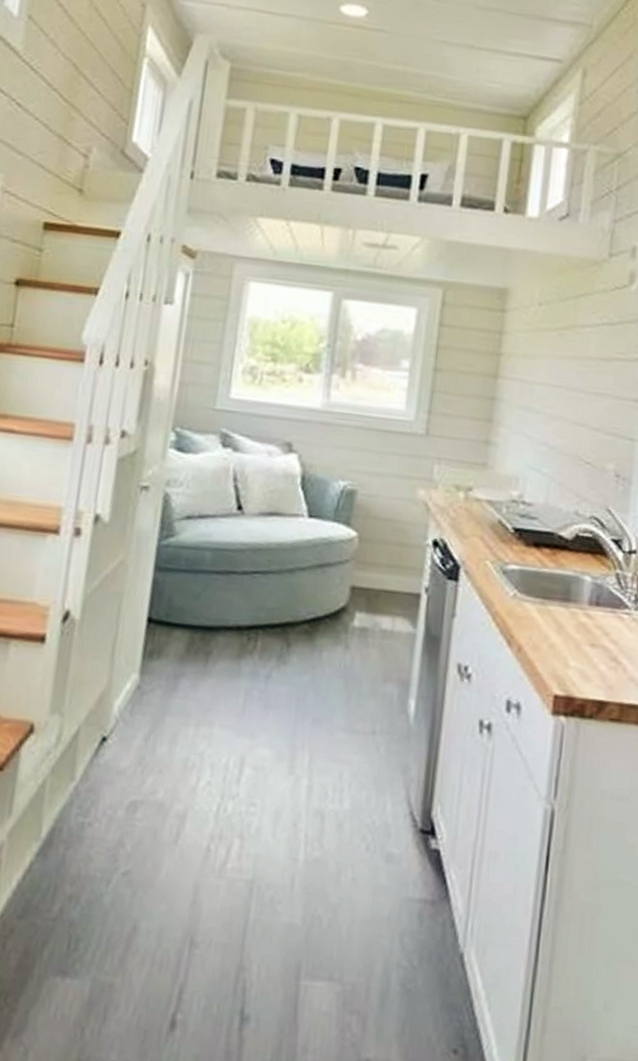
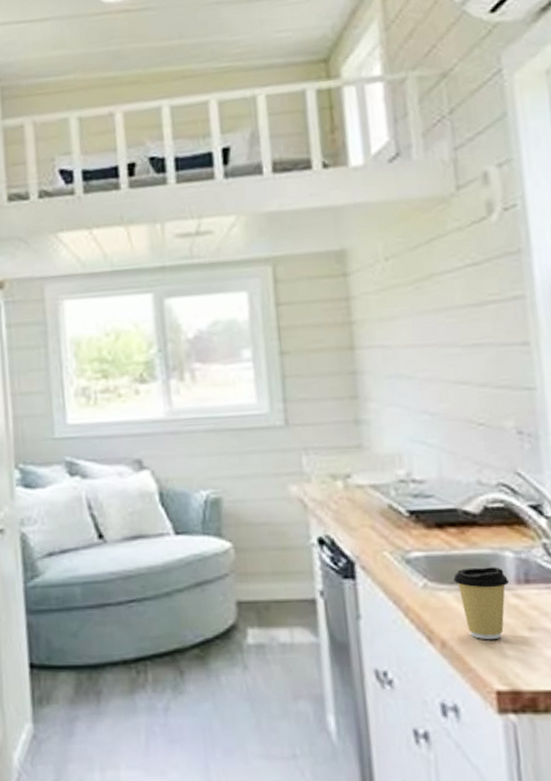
coffee cup: none [539,585,583,651] -> present [453,567,509,640]

